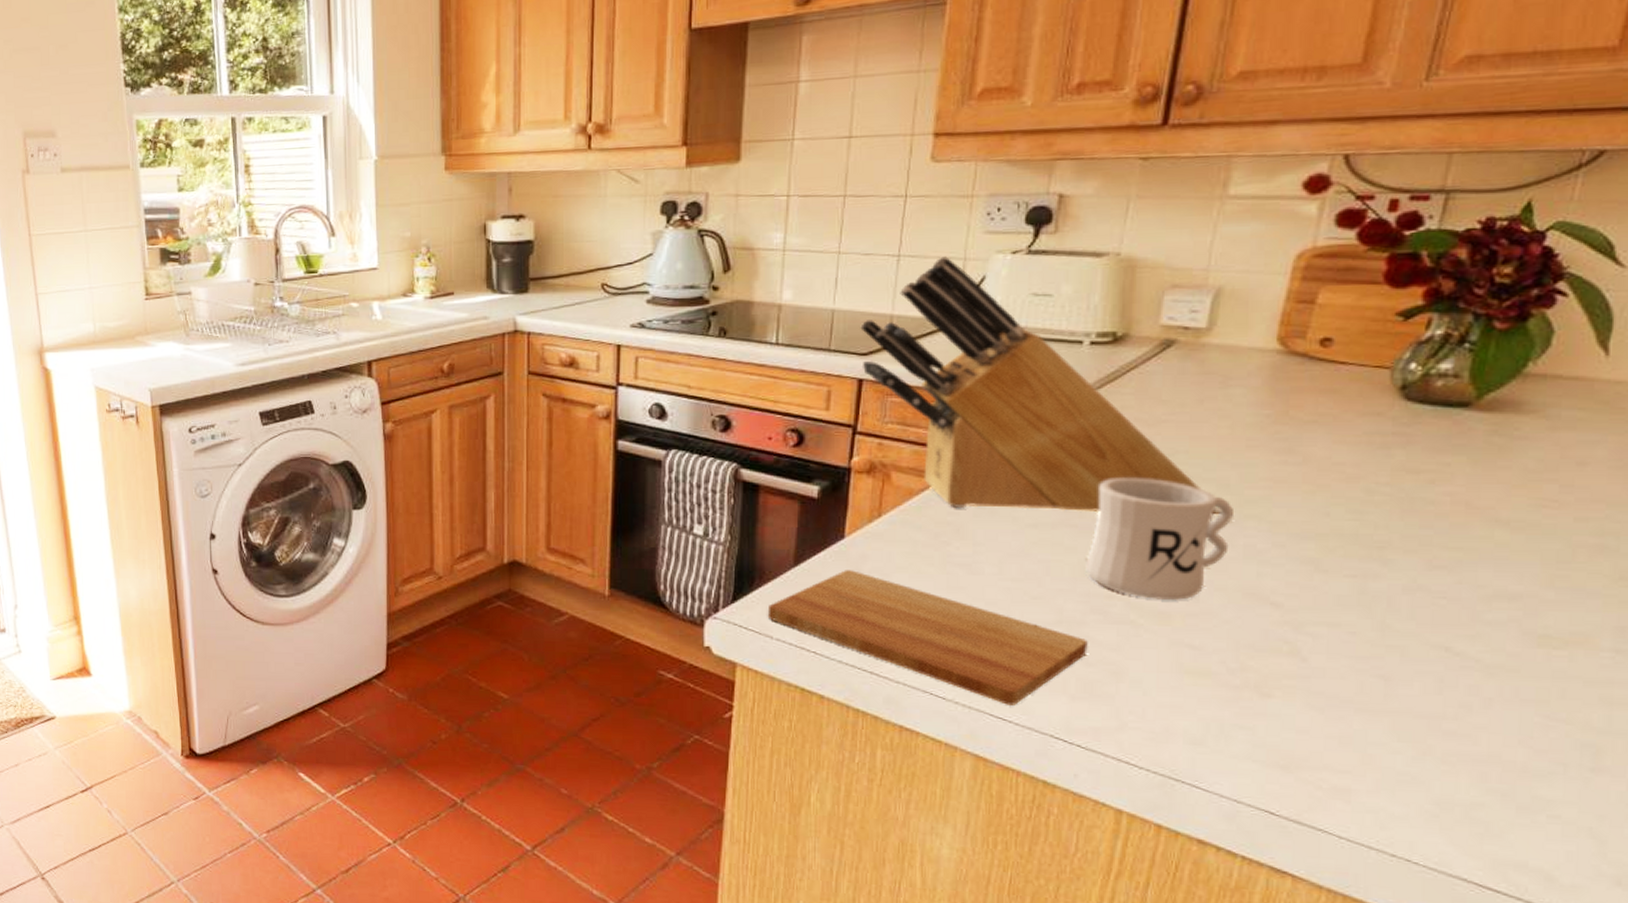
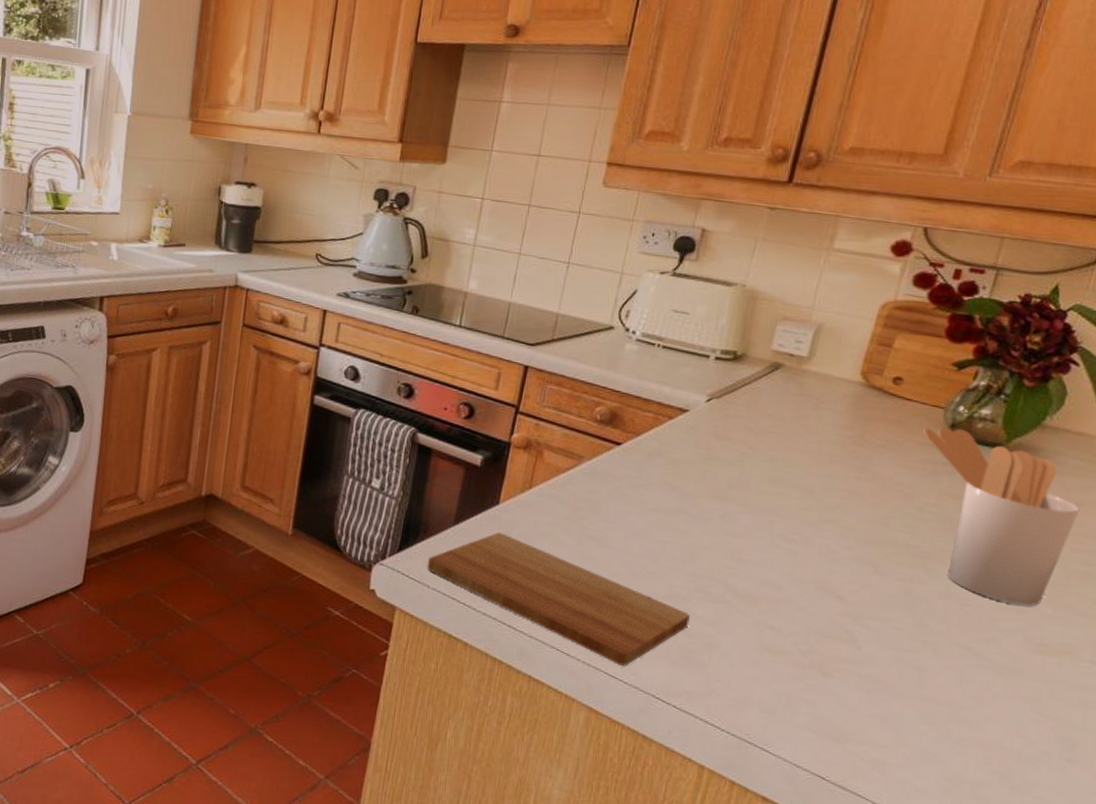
knife block: present [860,256,1202,511] -> none [528,268,792,504]
mug: present [1086,478,1233,600] -> none [694,476,815,587]
utensil holder: none [1365,390,1583,592] -> present [923,427,1080,607]

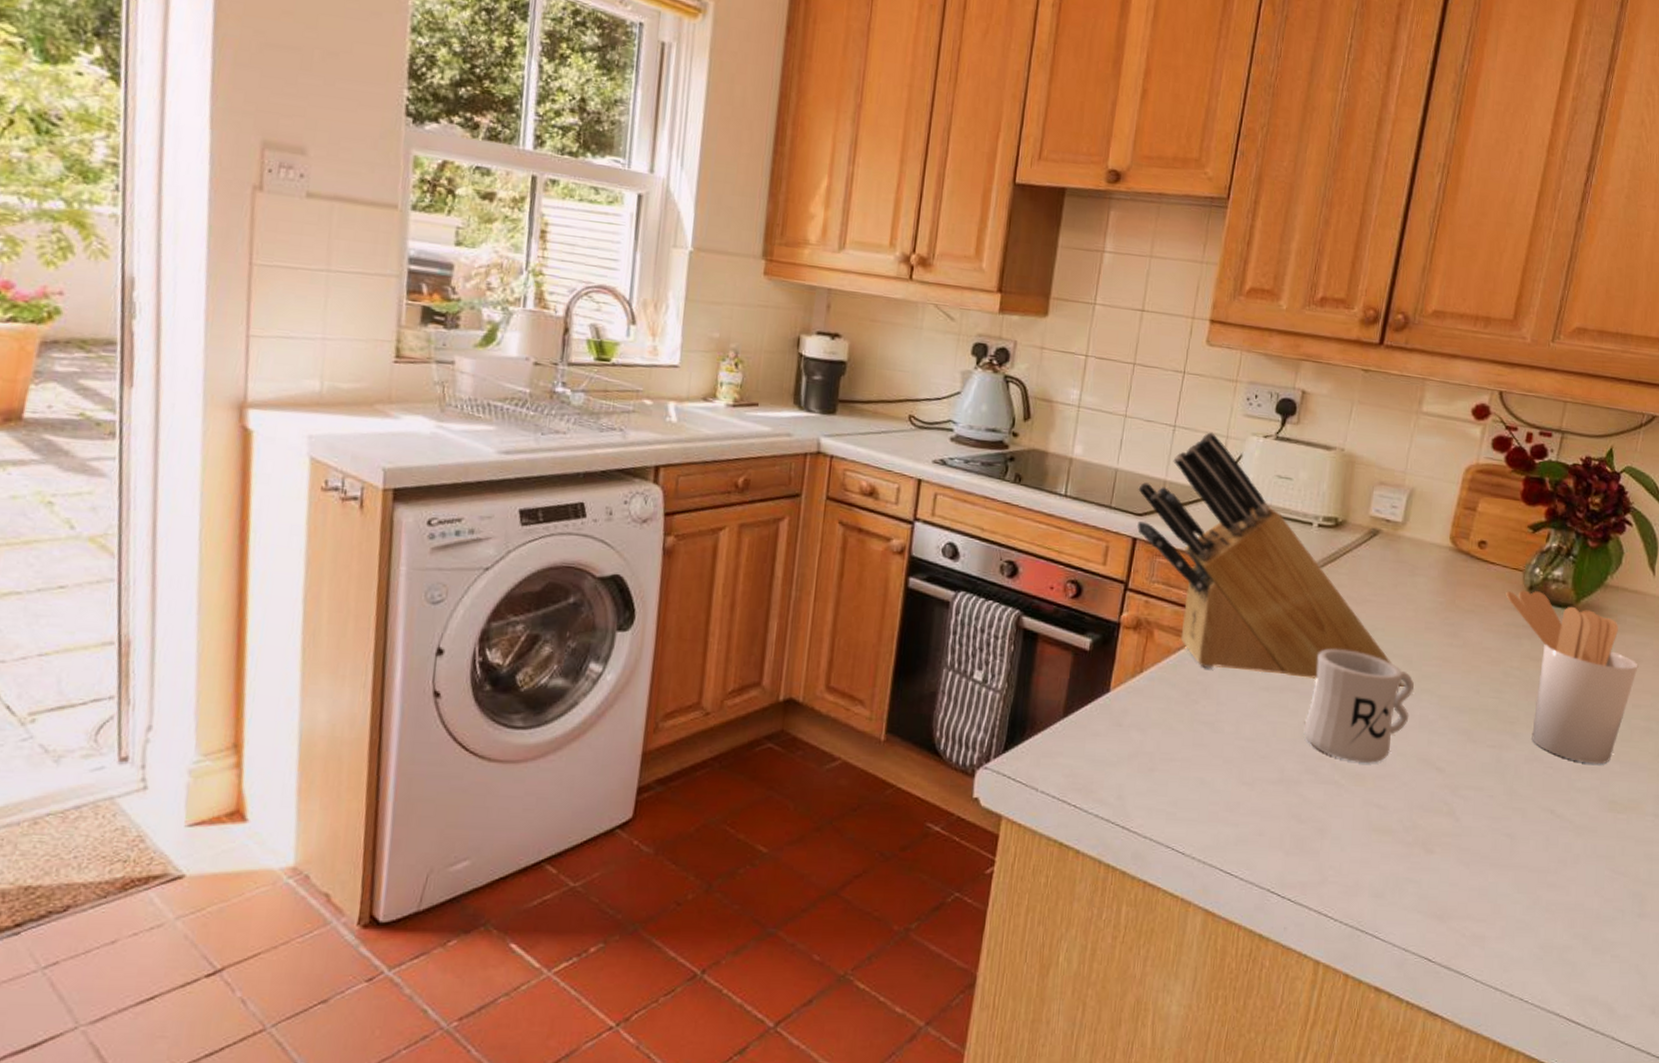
cutting board: present [427,532,690,666] -> none [1034,723,1302,861]
knife block: none [528,268,792,504] -> present [1136,432,1393,679]
mug: none [694,476,815,587] -> present [1303,649,1414,763]

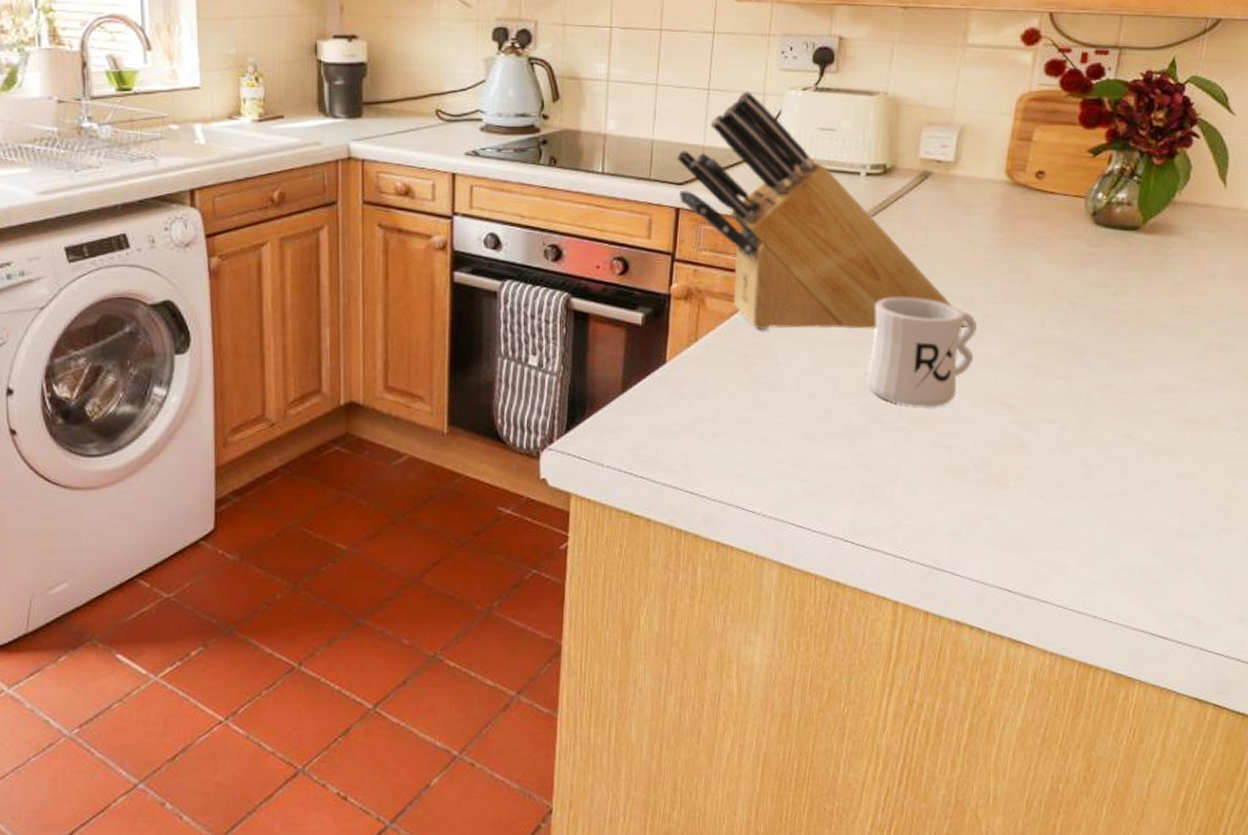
utensil holder: present [1506,590,1638,765] -> none [1068,216,1212,385]

